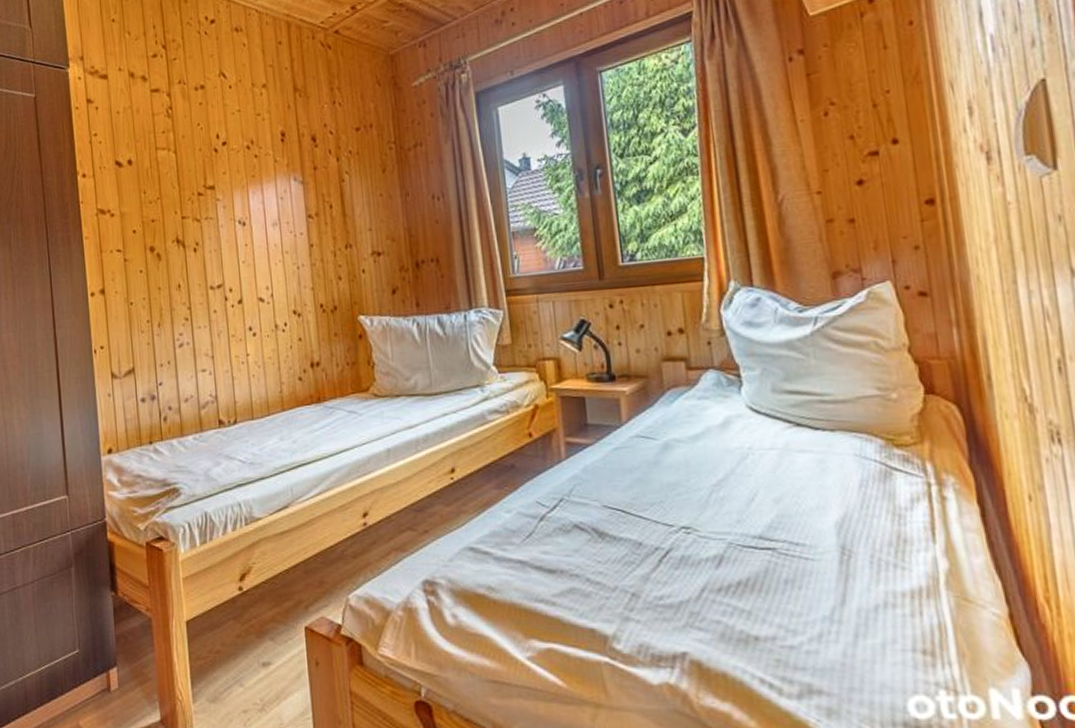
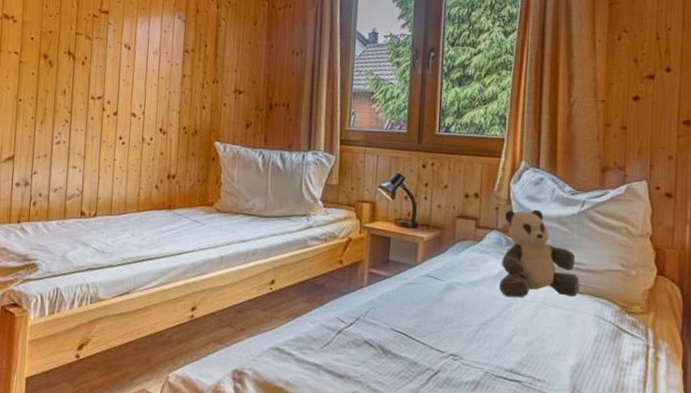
teddy bear: none [719,336,830,448] -> present [499,209,580,298]

